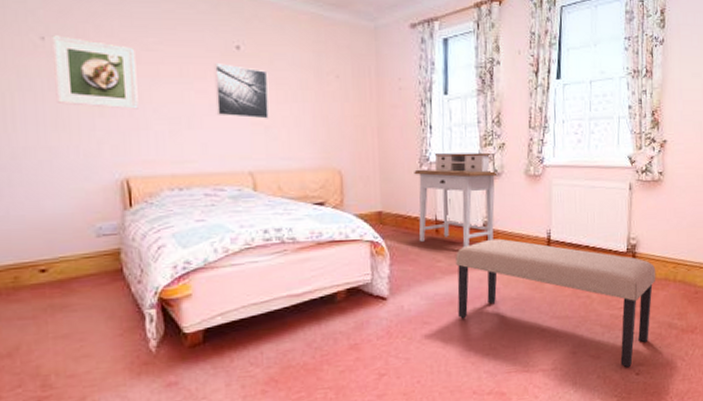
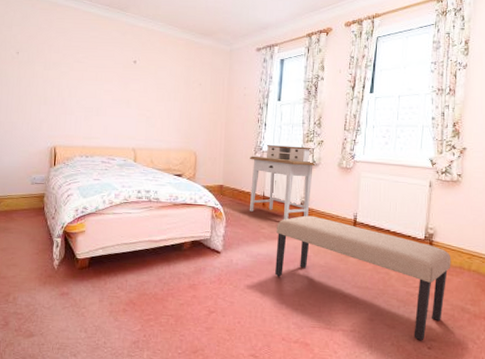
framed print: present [52,35,139,109] -> none [20,51,71,101]
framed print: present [215,63,269,119] -> none [116,72,153,112]

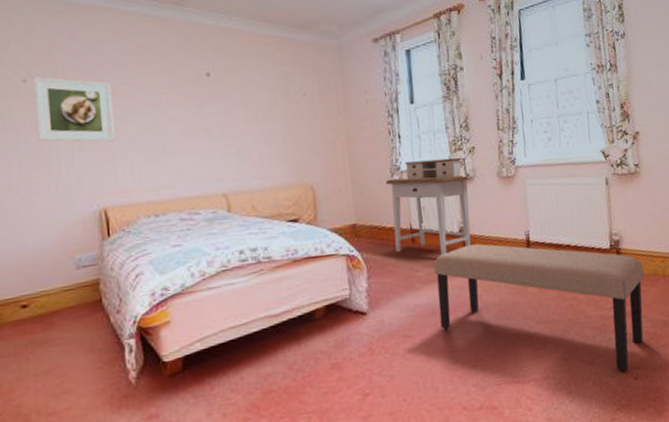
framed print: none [20,51,71,101] -> present [33,77,115,142]

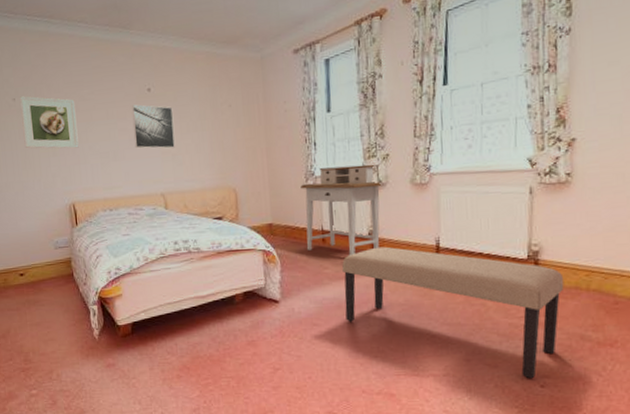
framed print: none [187,91,240,142] -> present [132,104,175,149]

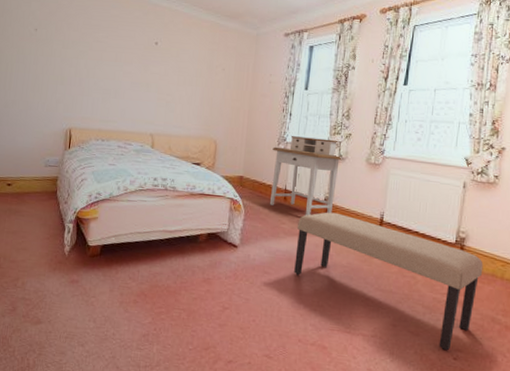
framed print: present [20,96,79,149] -> none [37,28,90,81]
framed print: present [132,104,175,149] -> none [135,54,174,96]

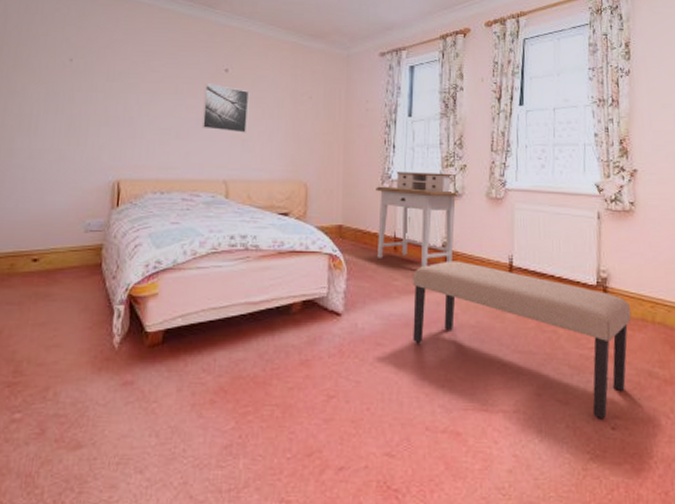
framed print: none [135,54,174,96] -> present [201,83,250,133]

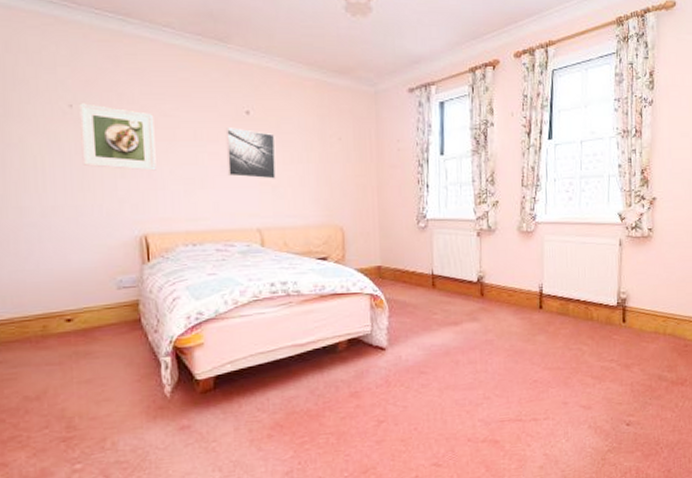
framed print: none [73,58,142,121] -> present [79,103,156,171]
desk: present [376,172,460,268] -> none [412,210,493,301]
bench: present [413,260,632,420] -> none [451,292,646,418]

